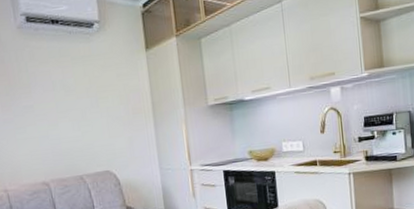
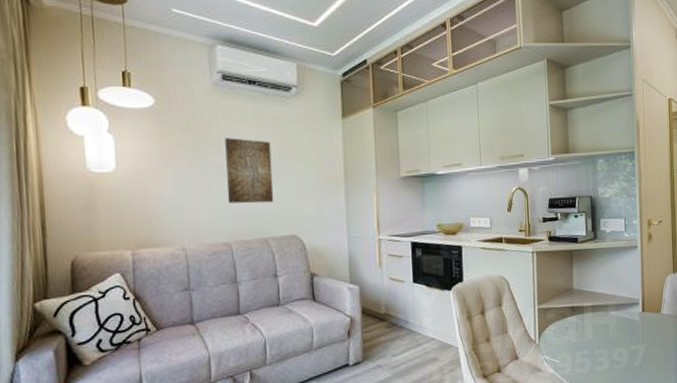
wall art: none [34,79,86,144] -> present [225,138,274,204]

